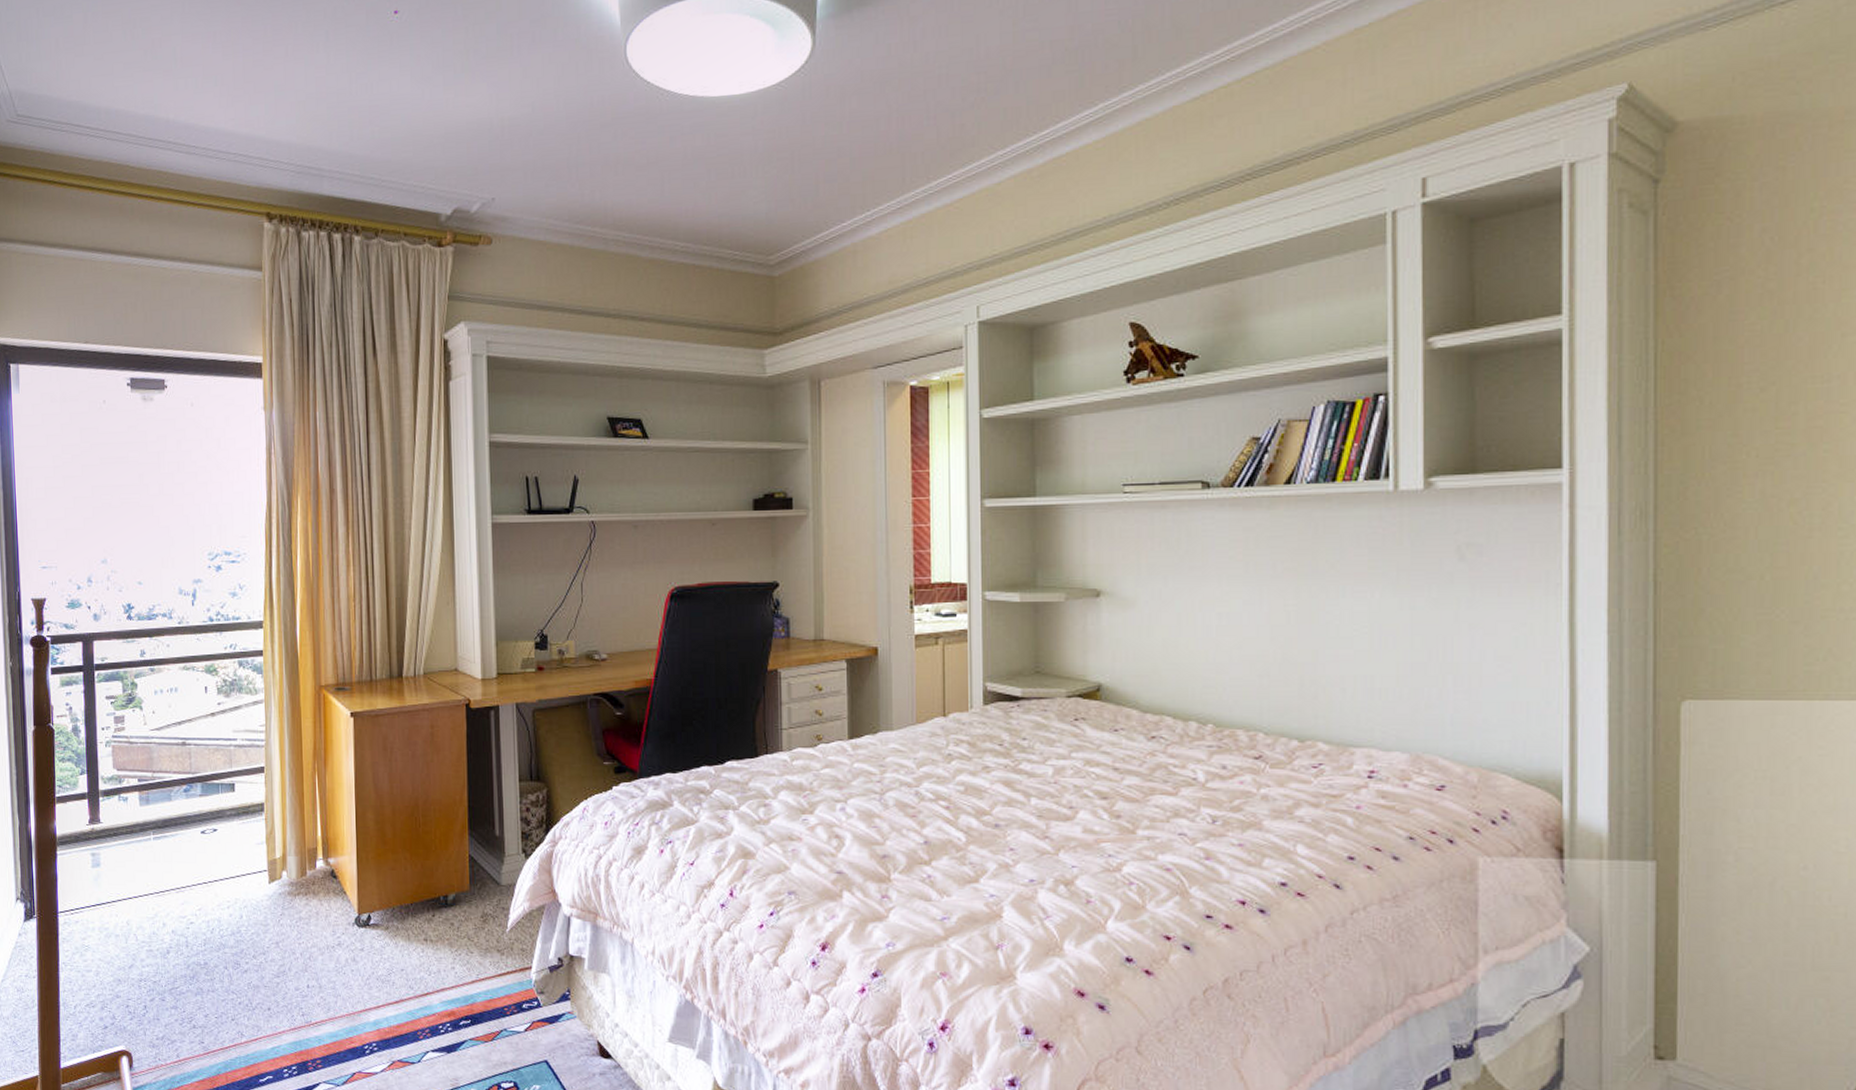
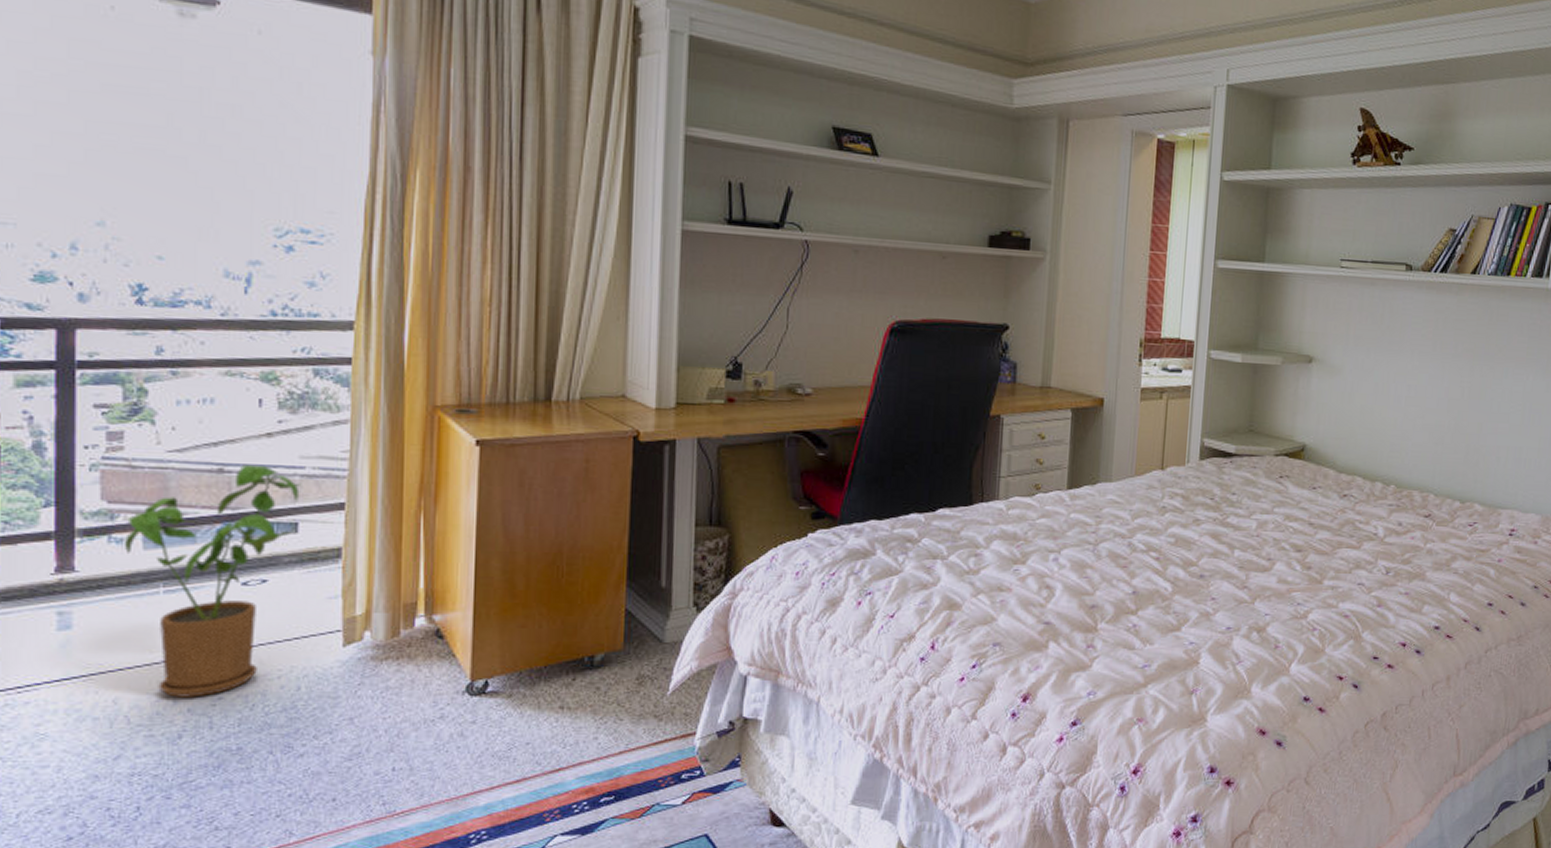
house plant: none [128,738,235,922] -> present [125,464,302,698]

